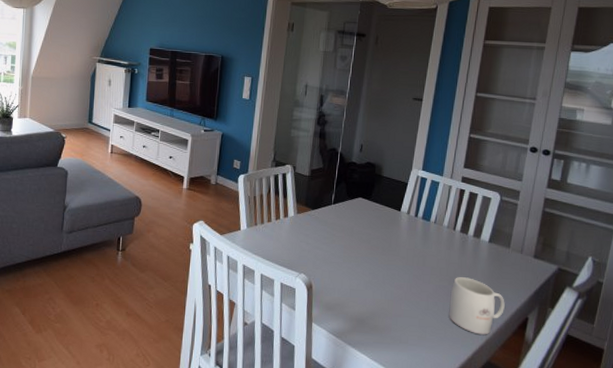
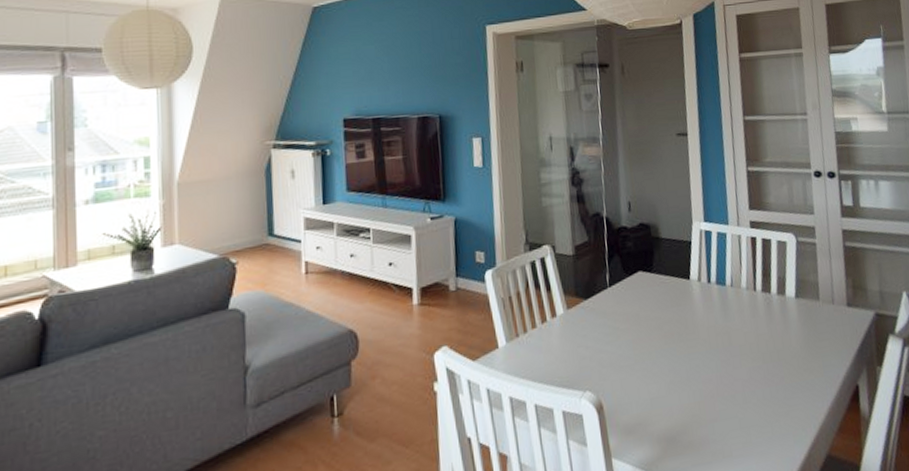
mug: present [449,277,505,335] -> none [767,348,831,422]

